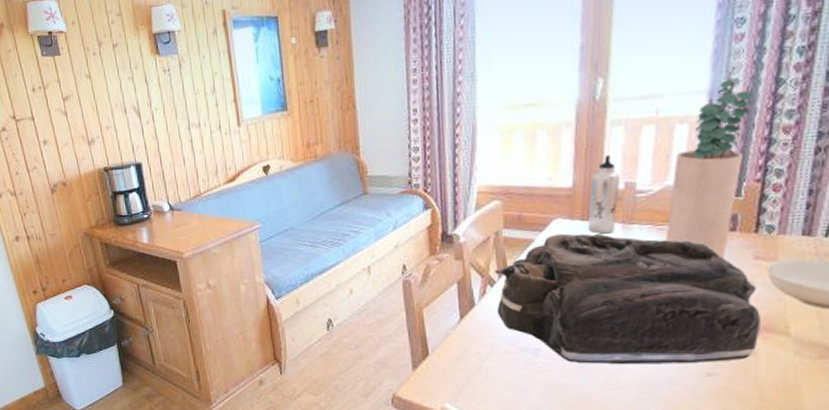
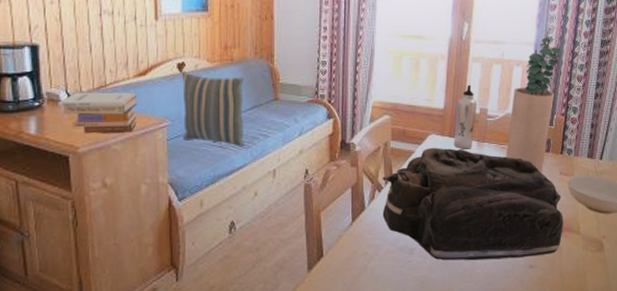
books: none [162,198,232,240] -> present [58,92,138,134]
pillow: none [268,173,335,245] -> present [182,72,244,147]

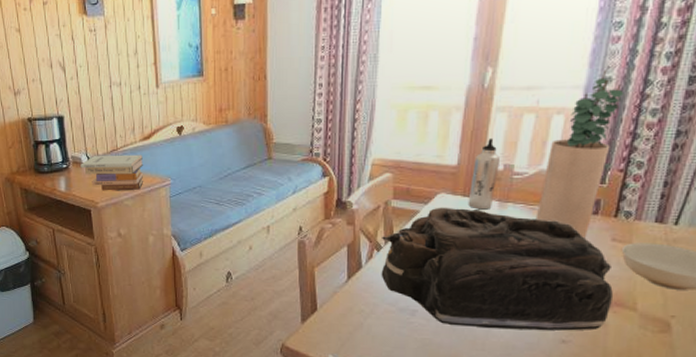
pillow: present [182,72,244,147] -> none [182,134,239,204]

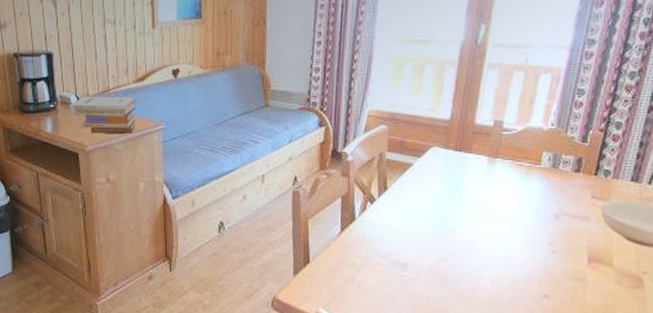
duffel bag: present [381,207,614,331] -> none [373,160,592,286]
water bottle: present [468,138,501,210] -> none [459,93,491,165]
vase: present [535,70,623,238] -> none [522,32,605,195]

